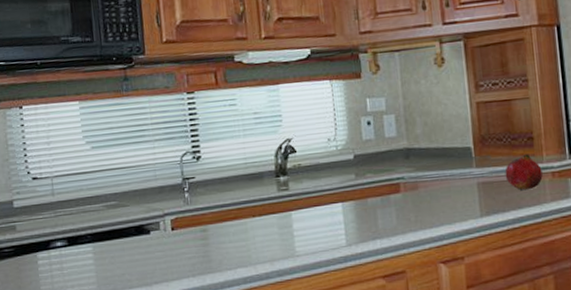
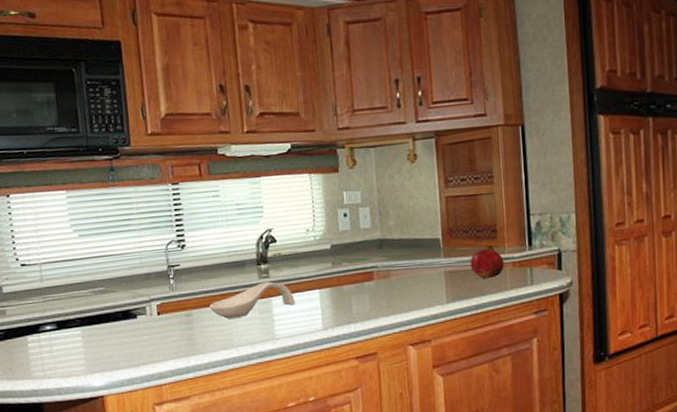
spoon rest: none [226,195,317,234] -> present [210,282,295,319]

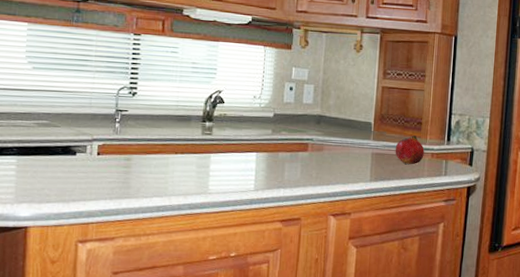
spoon rest: present [210,282,295,319] -> none [150,139,232,169]

